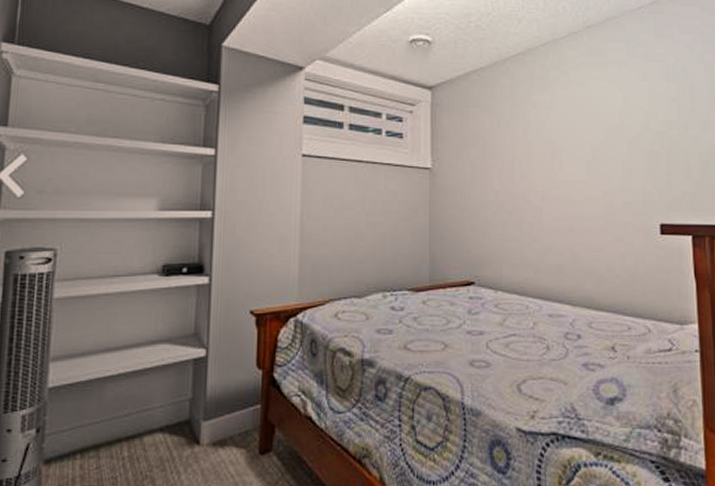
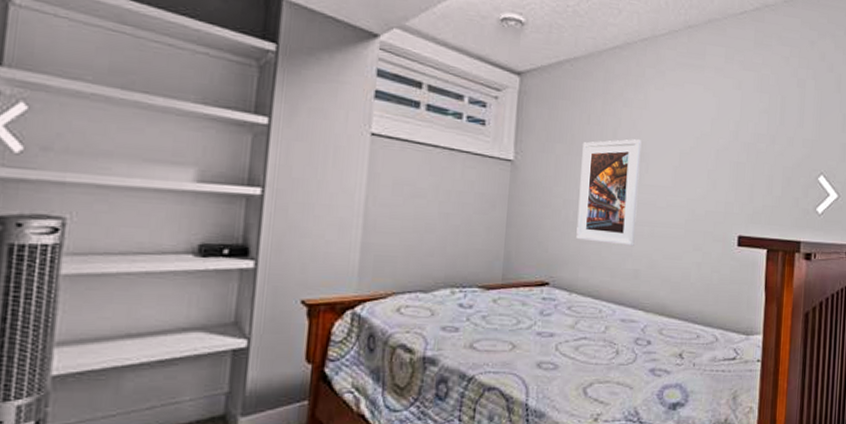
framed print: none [496,138,555,242] -> present [576,139,642,247]

